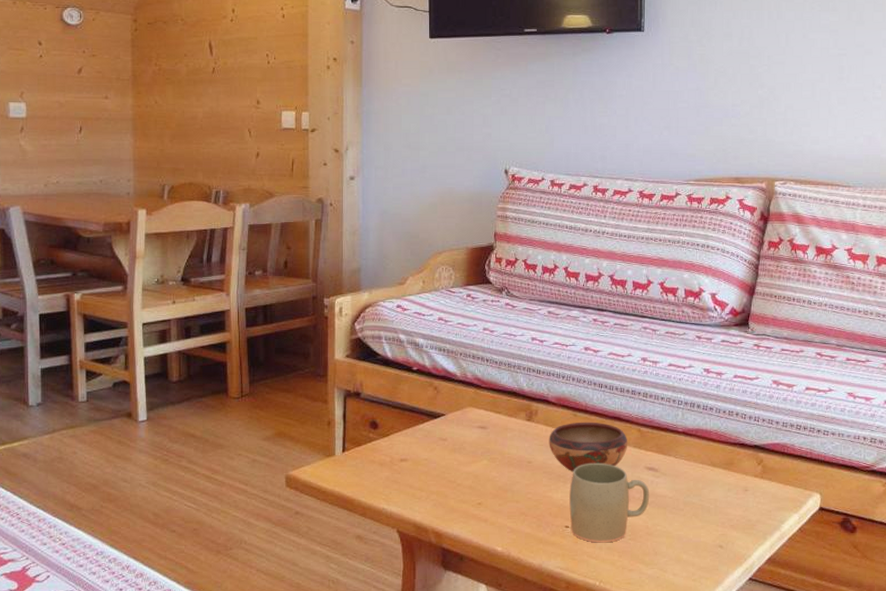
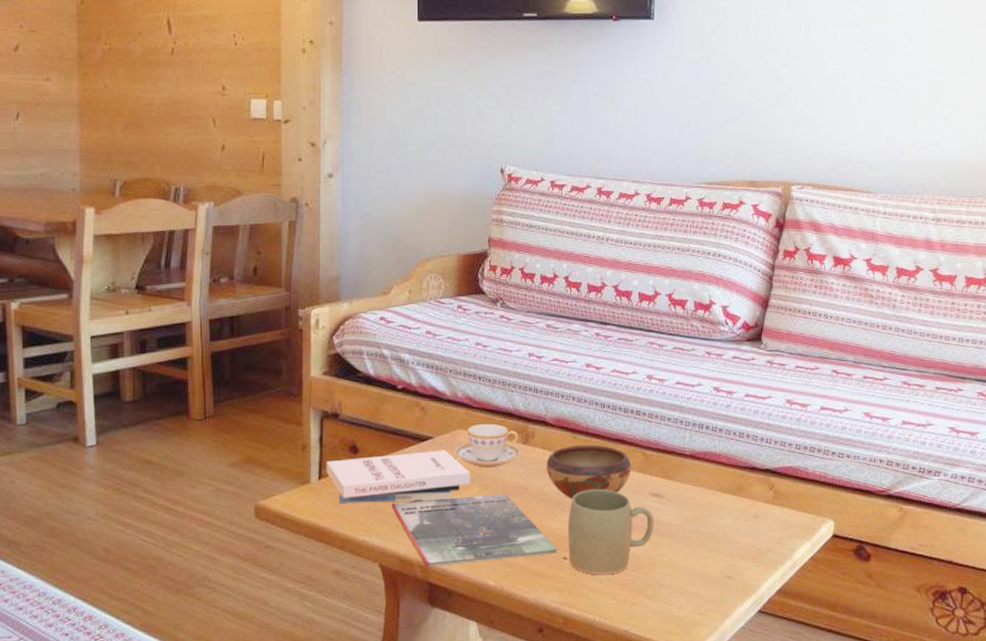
books: none [349,426,480,474] -> present [326,450,471,503]
magazine: none [408,466,560,534] -> present [392,493,558,568]
teacup: none [464,402,525,443] -> present [454,423,521,468]

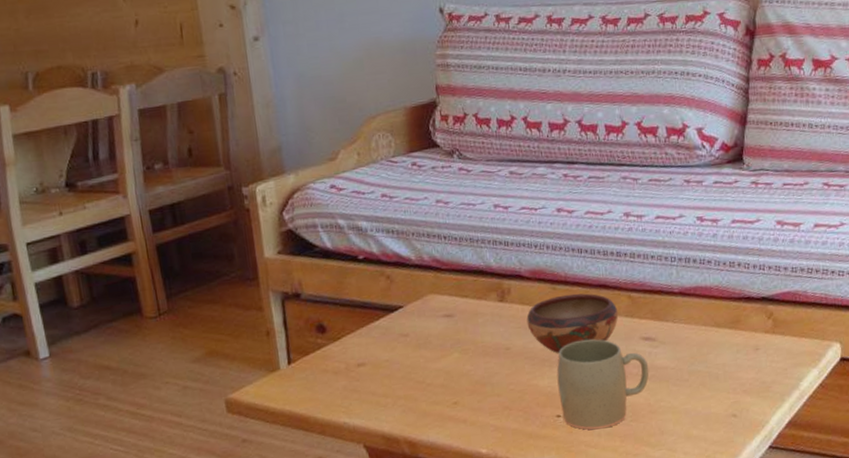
books: present [326,450,471,503] -> none [294,318,449,387]
magazine: present [392,493,558,568] -> none [369,356,550,443]
teacup: present [454,423,521,468] -> none [427,284,499,332]

